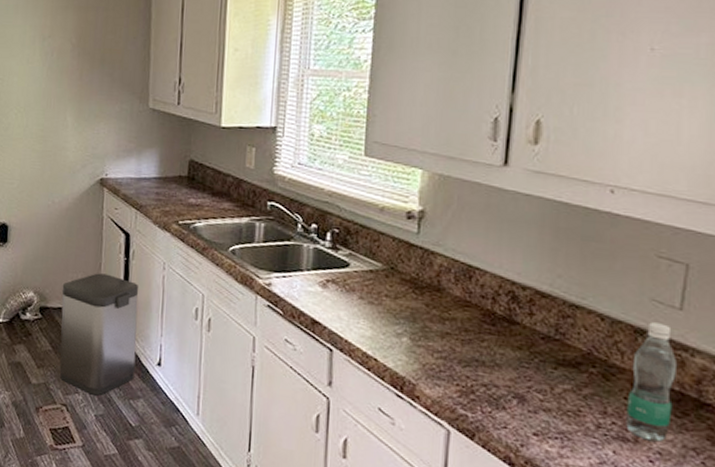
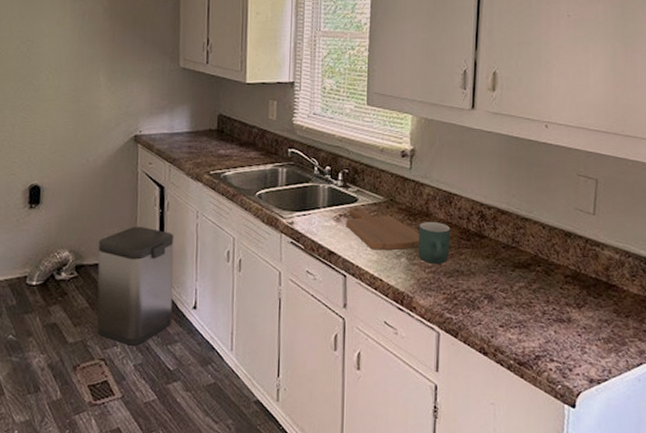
cutting board: none [334,273,428,328] -> present [346,207,420,250]
mug: none [425,297,470,350] -> present [418,222,451,264]
bottle: present [626,322,678,442] -> none [562,226,594,319]

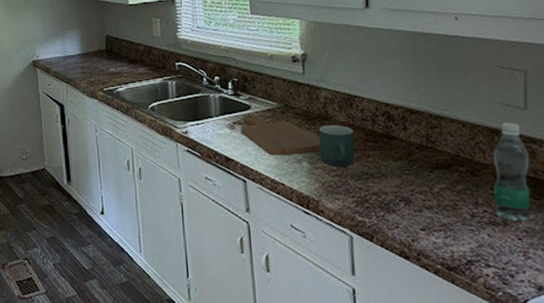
pedal bin: present [97,226,174,346] -> none [11,141,83,247]
bottle: none [562,226,594,319] -> present [492,123,531,222]

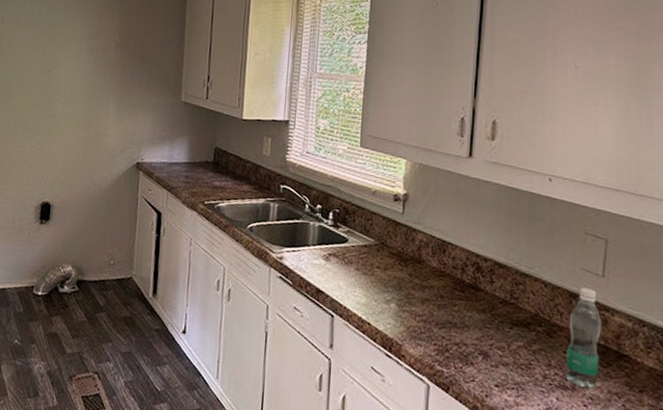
cutting board: present [240,114,321,154] -> none [335,247,411,295]
mug: present [318,125,355,167] -> none [409,268,444,314]

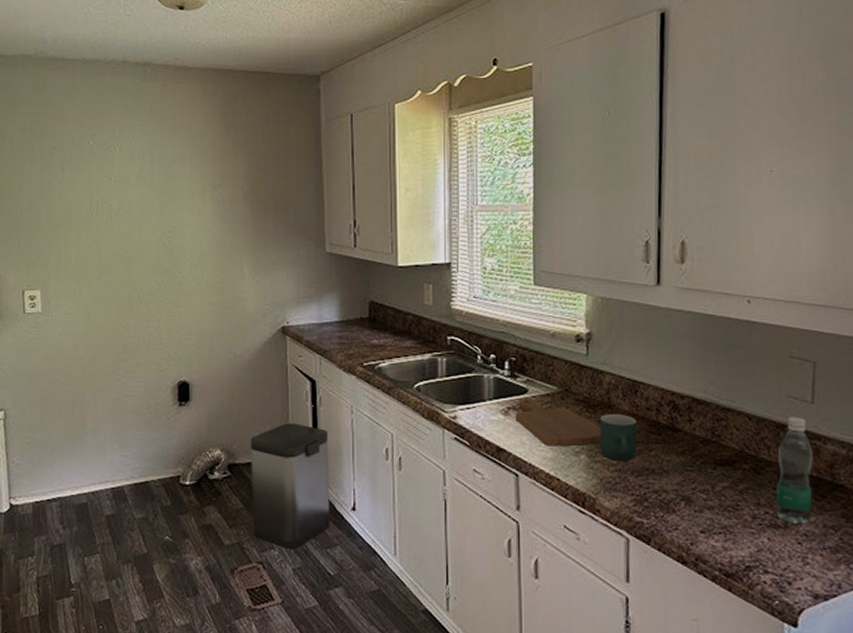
pedal bin: none [93,248,168,363] -> present [250,423,330,549]
cutting board: none [335,247,411,295] -> present [515,399,601,446]
mug: none [409,268,444,314] -> present [599,414,638,461]

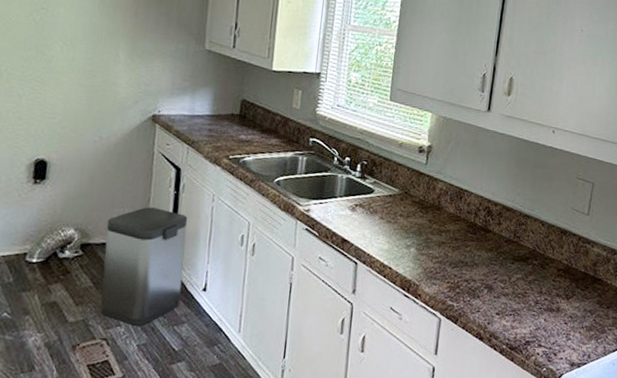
cutting board: present [515,399,601,446] -> none [360,198,430,240]
mug: present [599,414,638,461] -> none [427,215,459,255]
bottle: present [775,417,814,525] -> none [553,225,585,309]

